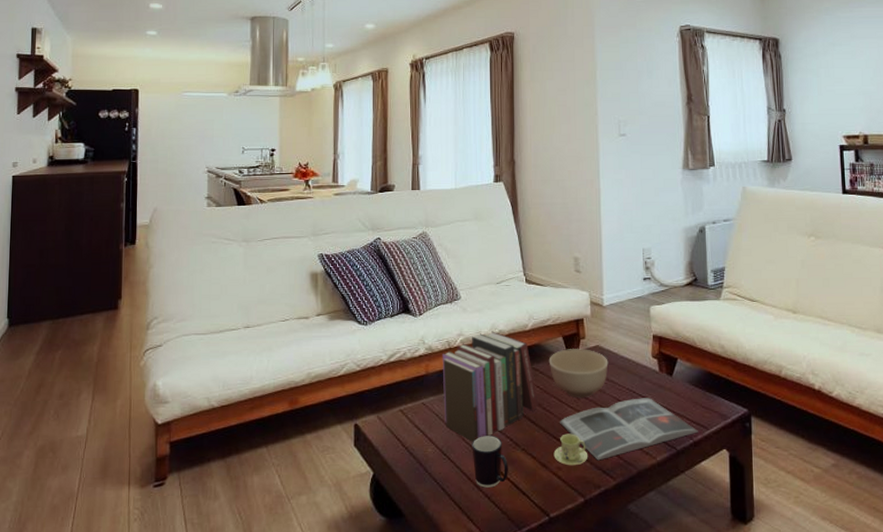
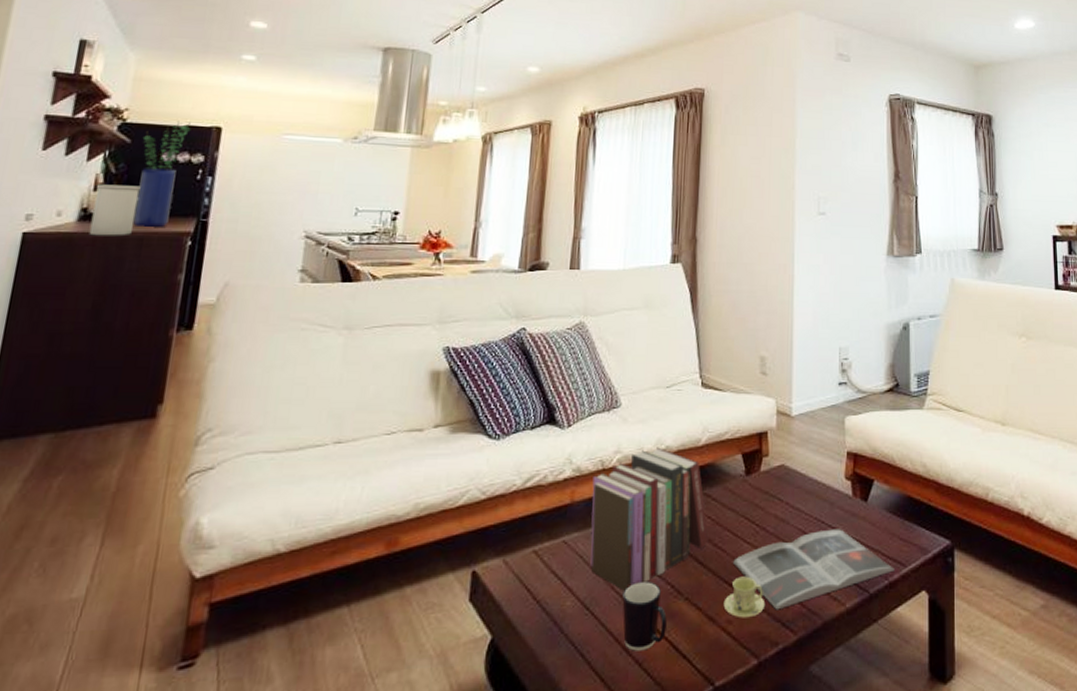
canister: none [56,137,87,177] -> present [89,184,141,236]
vase: none [84,86,117,168] -> present [133,121,191,227]
bowl: present [548,348,609,397] -> none [723,467,795,530]

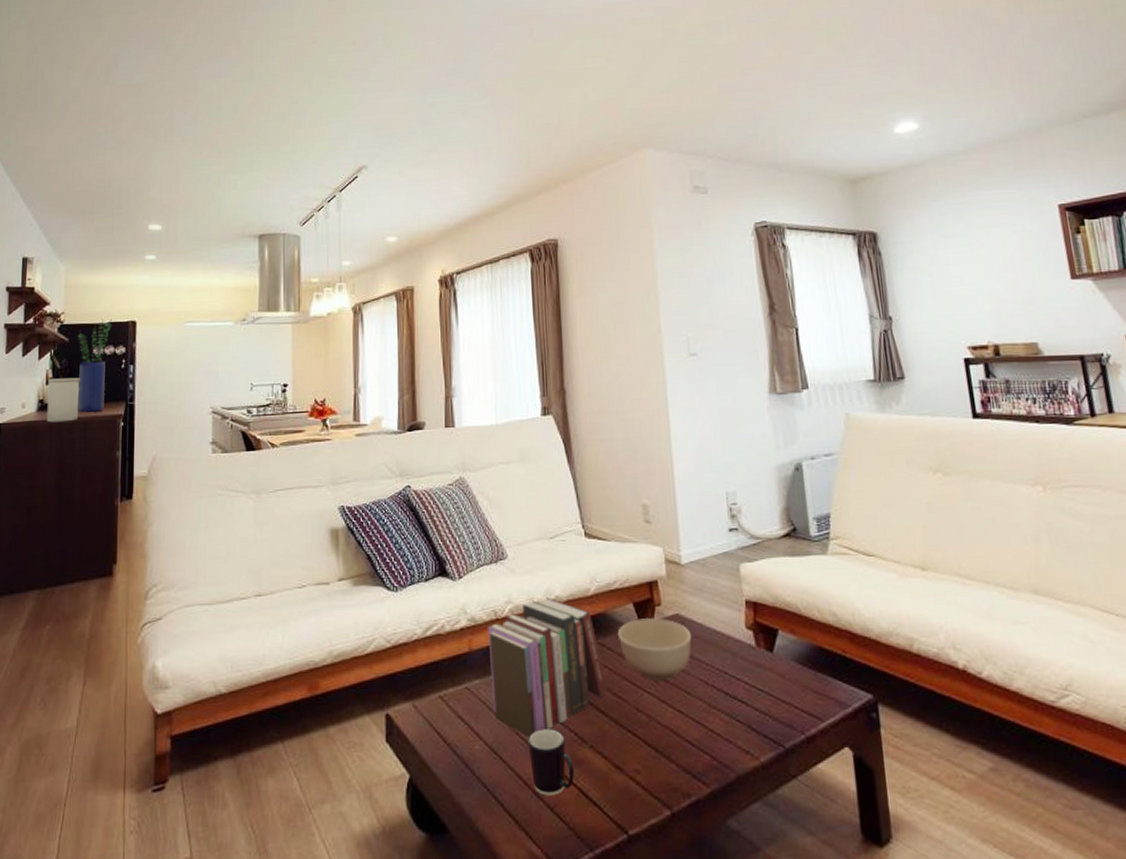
bowl: none [723,467,795,530] -> present [617,617,692,680]
cup and saucer: present [723,576,766,618] -> none [629,726,673,768]
magazine: present [733,529,895,610] -> none [635,680,811,762]

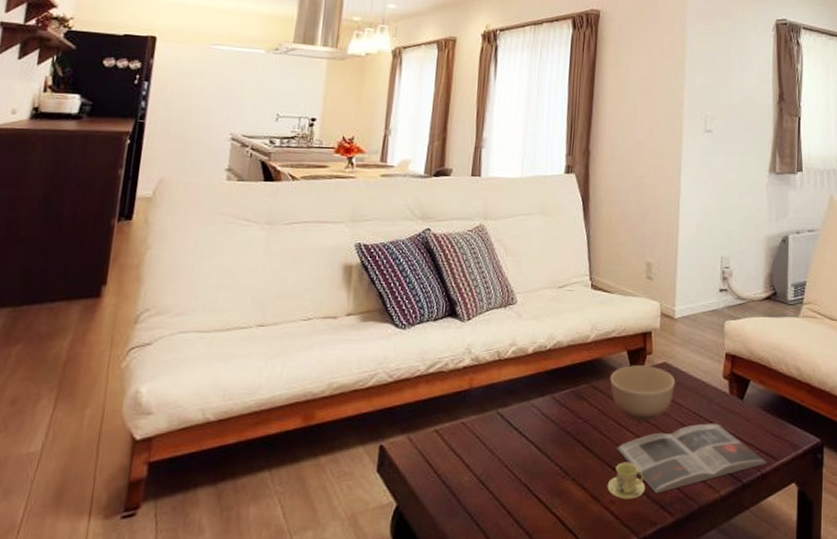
canister: present [46,377,80,423] -> none [40,86,85,134]
vase: present [77,319,113,412] -> none [78,30,129,127]
books: present [487,597,608,737] -> none [486,341,595,470]
mug: present [527,727,574,796] -> none [514,461,555,524]
cup and saucer: none [629,726,673,768] -> present [607,462,646,499]
magazine: none [635,680,811,762] -> present [617,423,767,494]

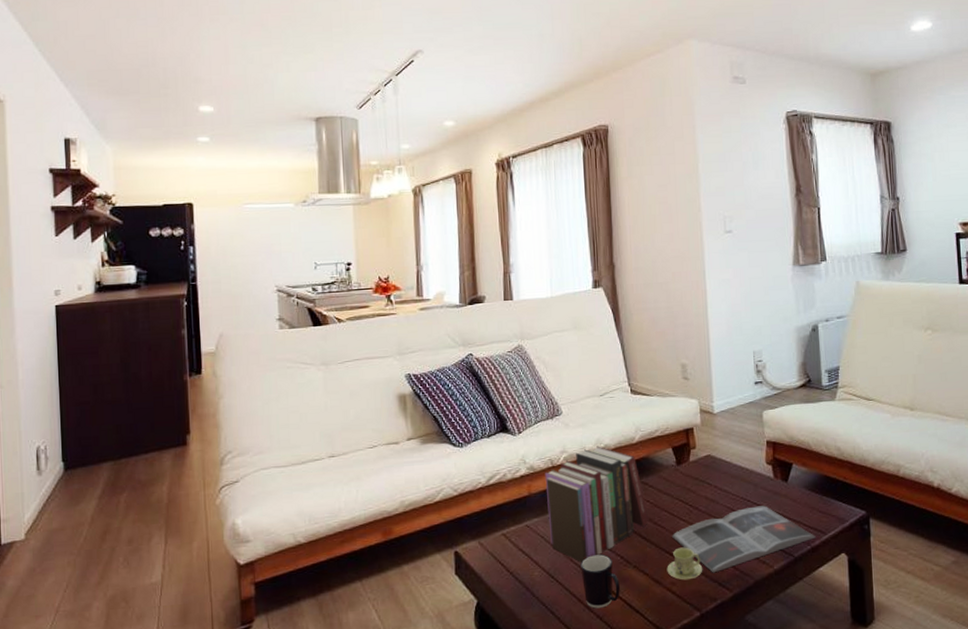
books: none [486,341,595,470] -> present [545,446,649,562]
mug: none [514,461,555,524] -> present [580,554,620,609]
bowl: present [610,364,676,421] -> none [658,458,721,510]

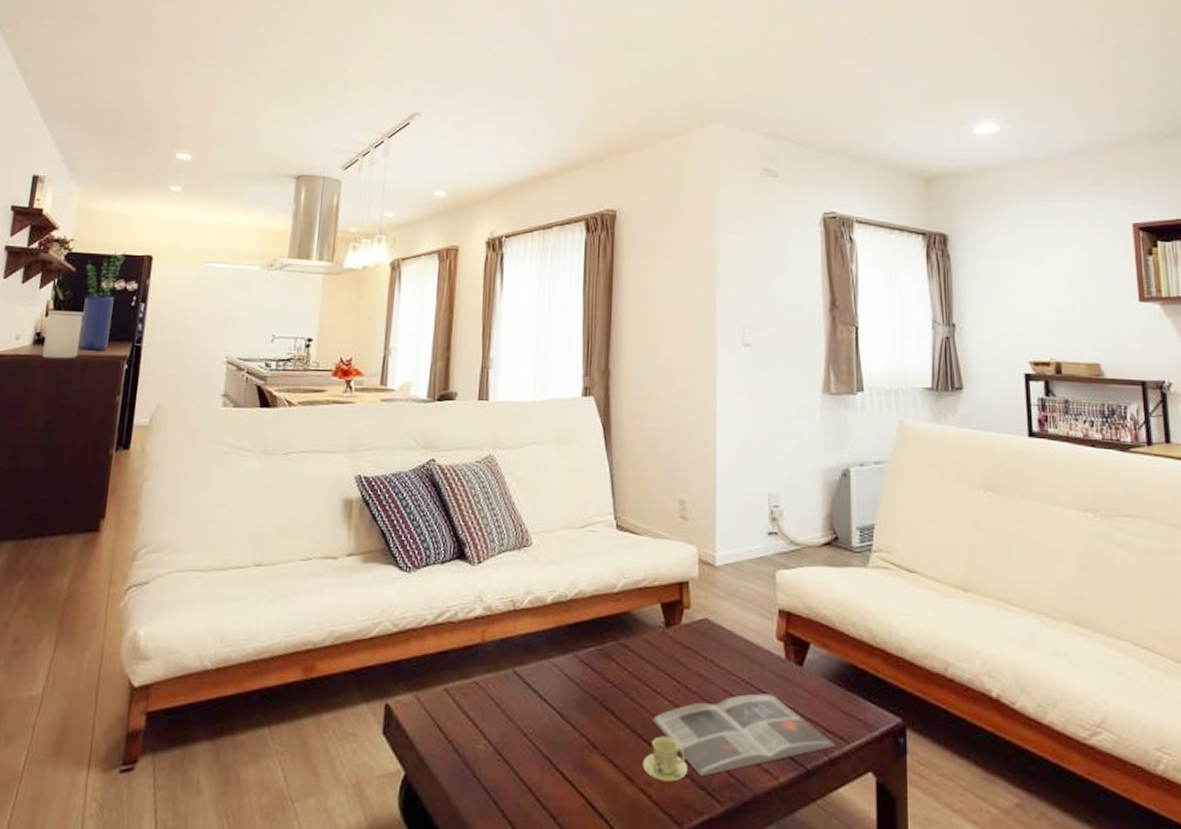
canister: none [104,259,140,304] -> present [42,310,84,359]
vase: none [131,201,168,293] -> present [78,250,126,351]
books: present [545,446,649,562] -> none [502,590,626,739]
mug: present [580,554,620,609] -> none [535,730,582,805]

